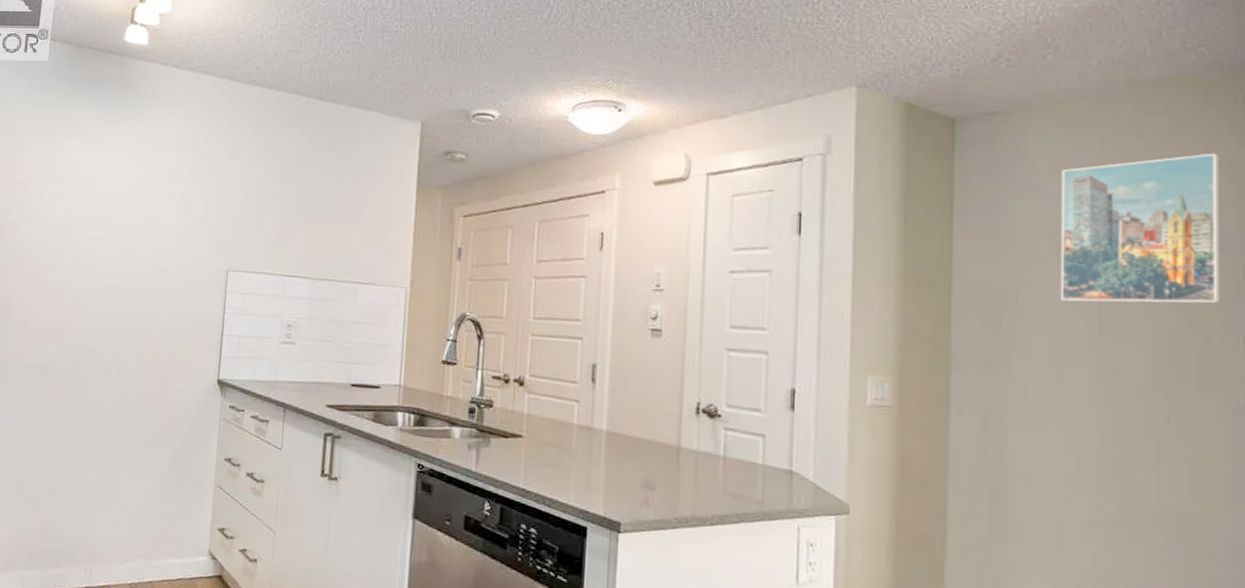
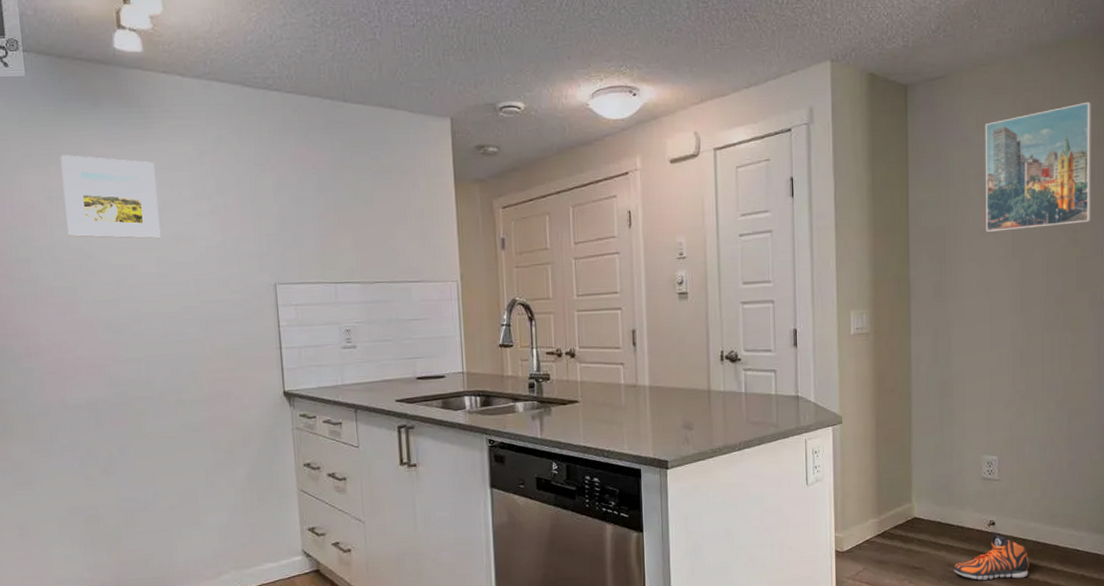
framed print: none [54,132,140,216] -> present [60,155,161,239]

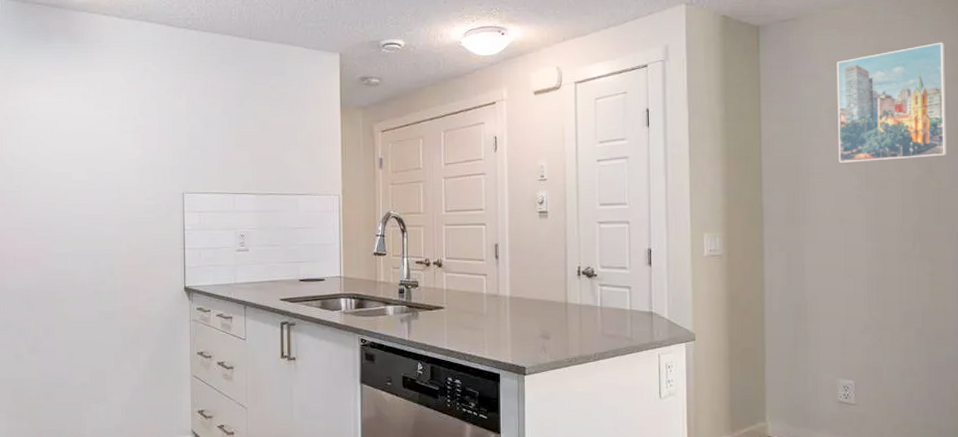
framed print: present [60,155,161,239] -> none [17,81,92,152]

